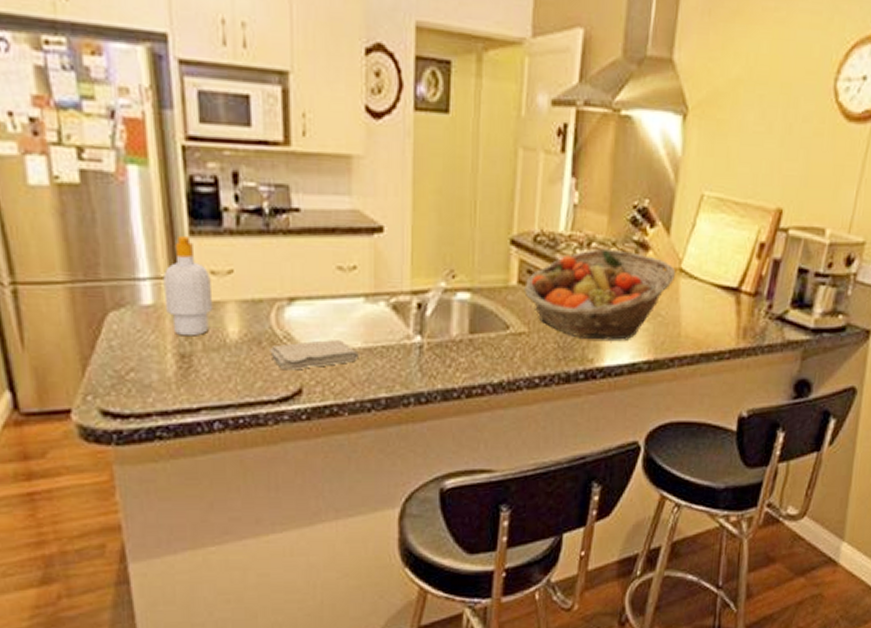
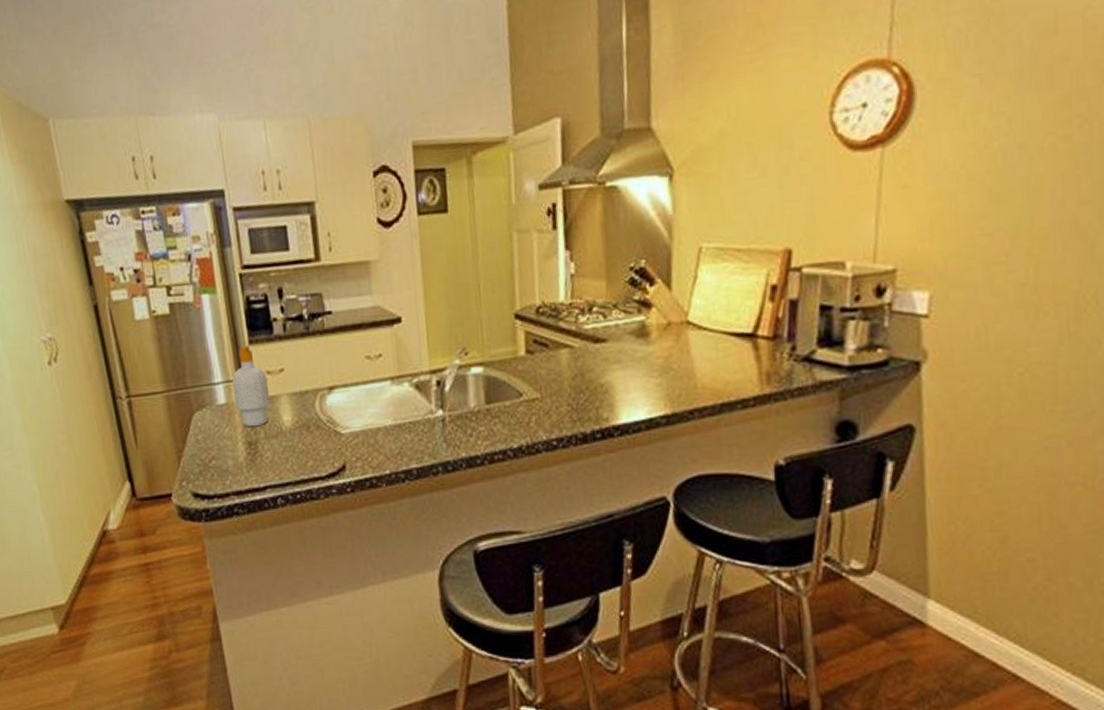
washcloth: present [270,340,359,371] -> none [317,420,391,450]
fruit basket: present [524,248,676,340] -> none [532,310,684,399]

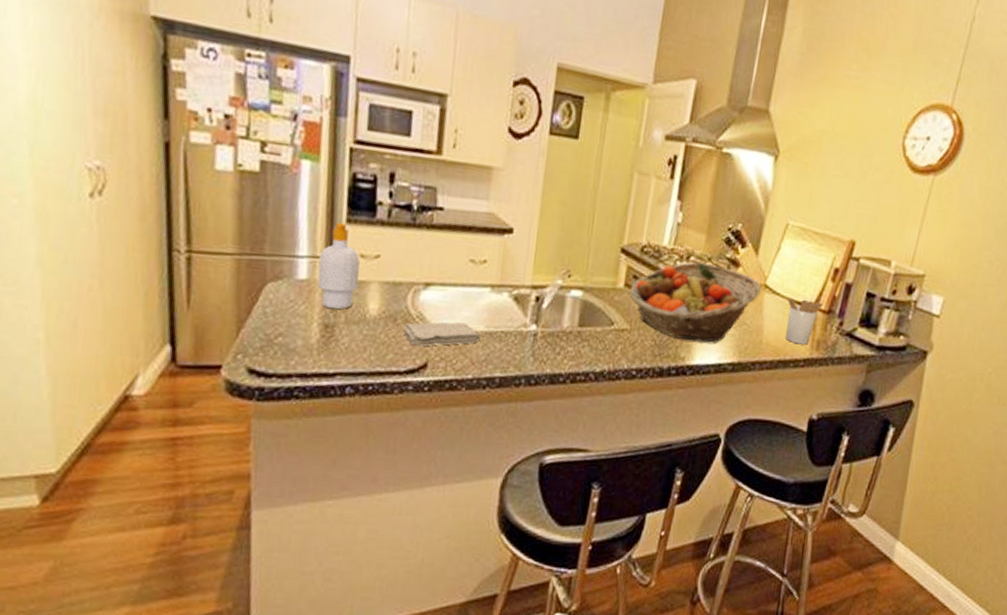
washcloth: none [317,420,391,450] -> present [403,322,481,347]
fruit basket: none [532,310,684,399] -> present [629,262,762,343]
utensil holder: none [717,320,765,382] -> present [786,295,824,345]

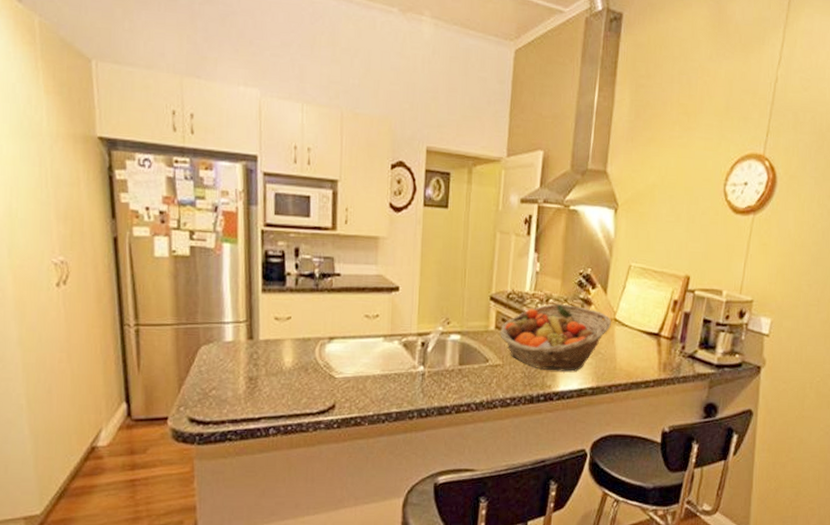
soap bottle: present [317,223,360,310] -> none [241,293,276,365]
washcloth: present [403,322,481,347] -> none [313,368,378,391]
utensil holder: present [786,295,824,345] -> none [634,325,667,368]

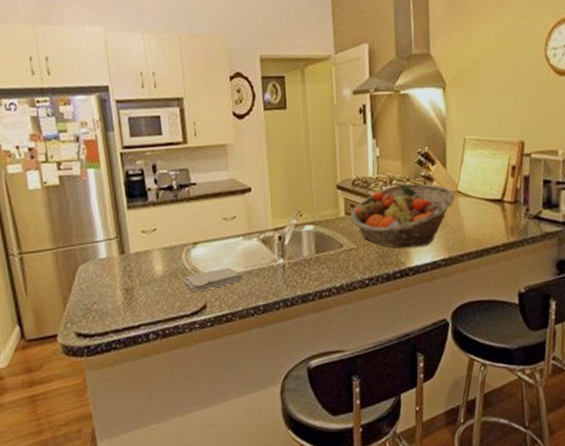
washcloth: none [313,368,378,391] -> present [183,268,243,293]

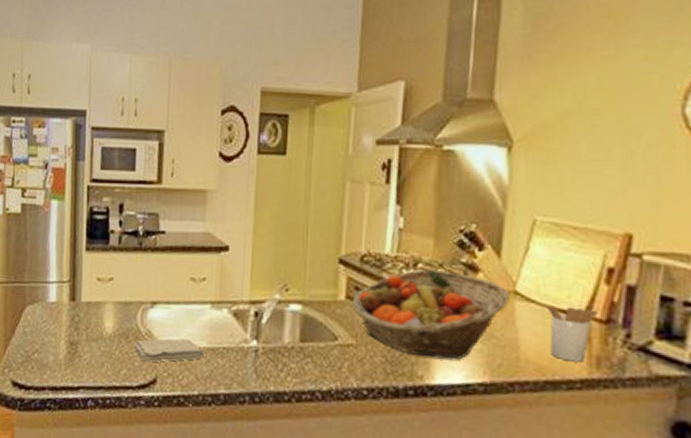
utensil holder: none [477,190,509,234] -> present [546,302,598,362]

